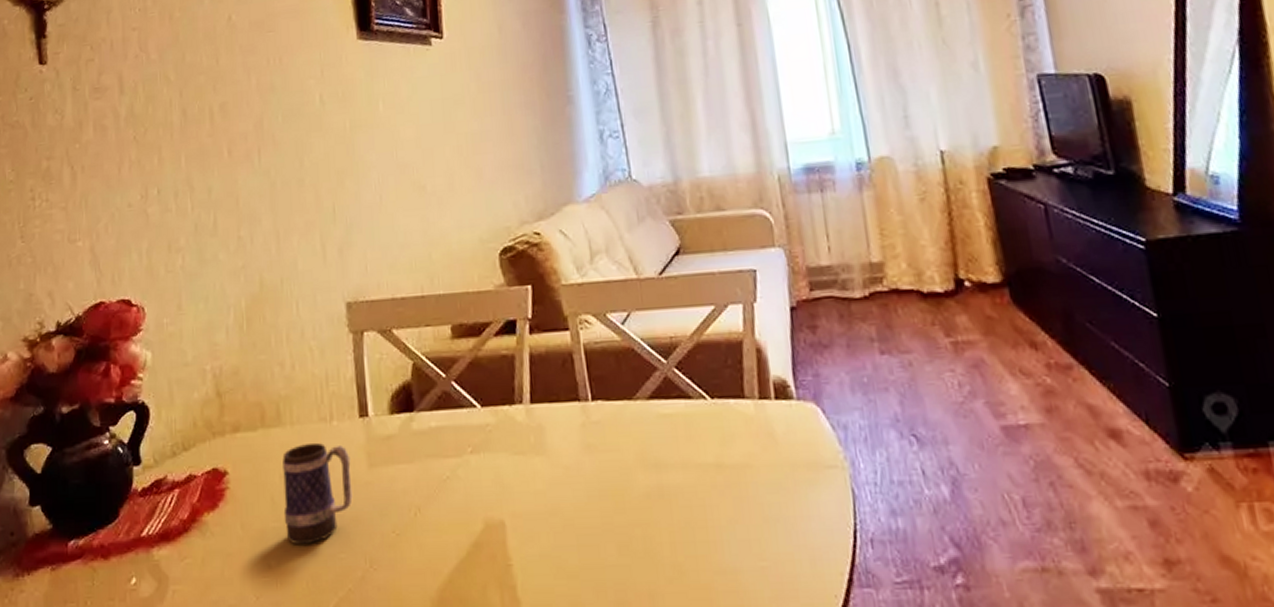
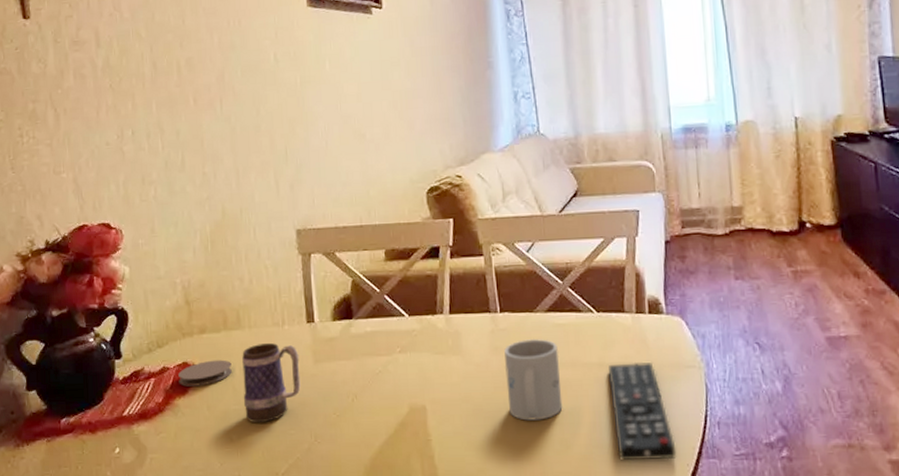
coaster: none [207,464,270,499] -> present [178,359,232,387]
mug: none [599,432,674,539] -> present [504,338,563,421]
remote control: none [729,462,821,591] -> present [608,362,677,461]

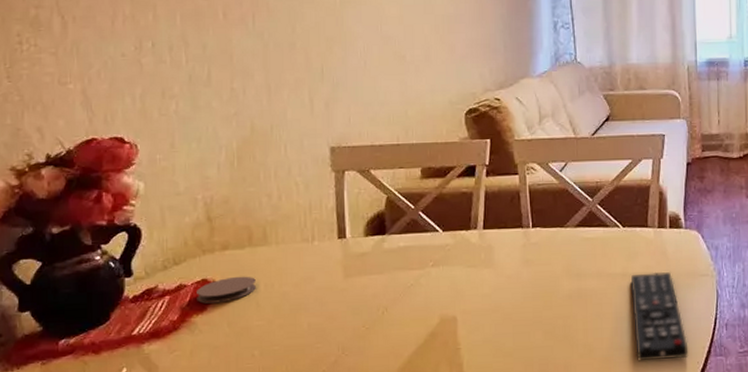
mug: present [242,342,301,423] -> none [267,258,329,338]
mug: present [504,338,563,421] -> none [534,251,588,328]

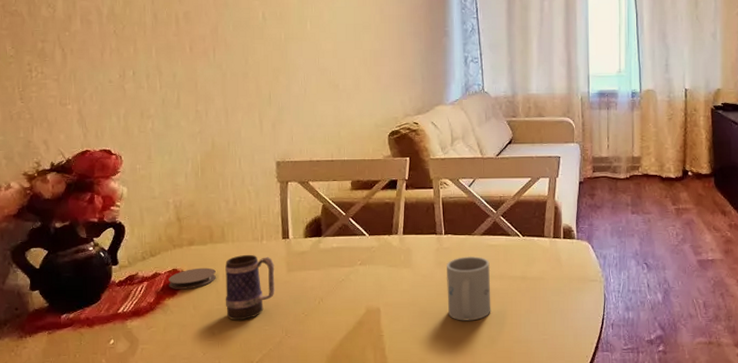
mug: none [267,258,329,338] -> present [225,254,275,321]
mug: none [534,251,588,328] -> present [446,255,491,321]
remote control: present [630,272,689,361] -> none [529,277,579,353]

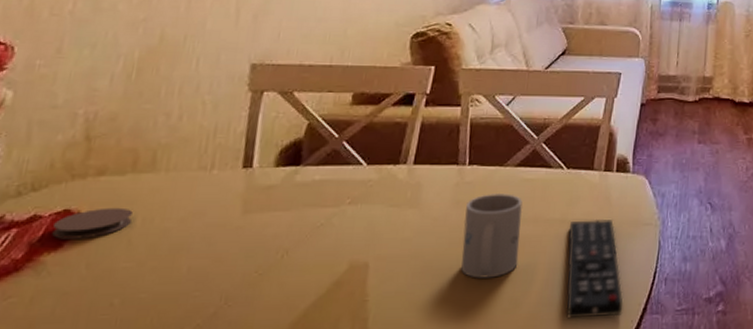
mug: present [225,254,275,321] -> none [137,189,225,284]
remote control: none [529,277,579,353] -> present [566,220,624,319]

